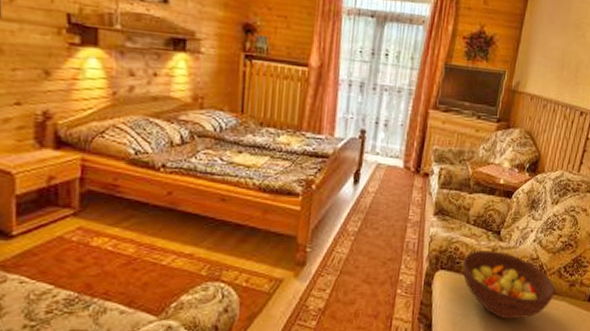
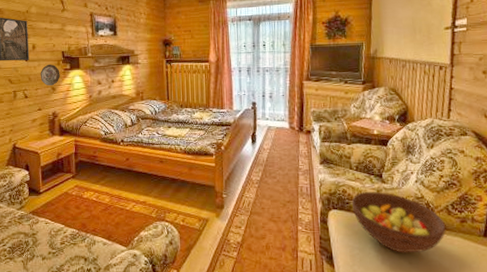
decorative plate: none [22,30,61,67] -> present [40,64,60,86]

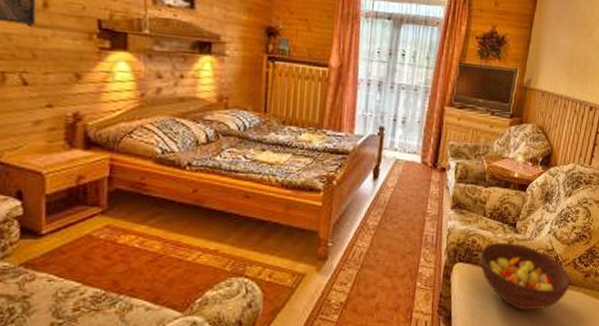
decorative plate: present [40,64,60,86] -> none [54,36,92,71]

